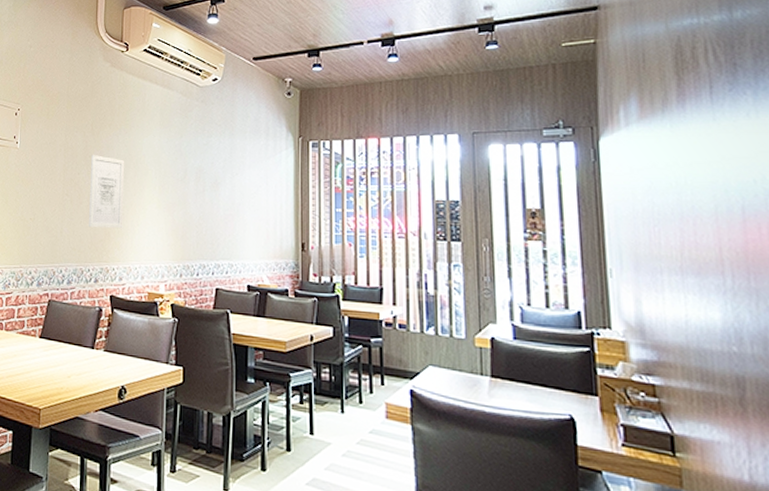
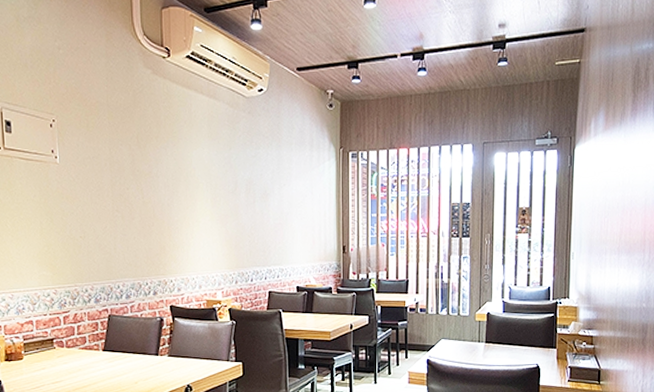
wall art: present [89,155,125,229] -> none [140,169,177,243]

